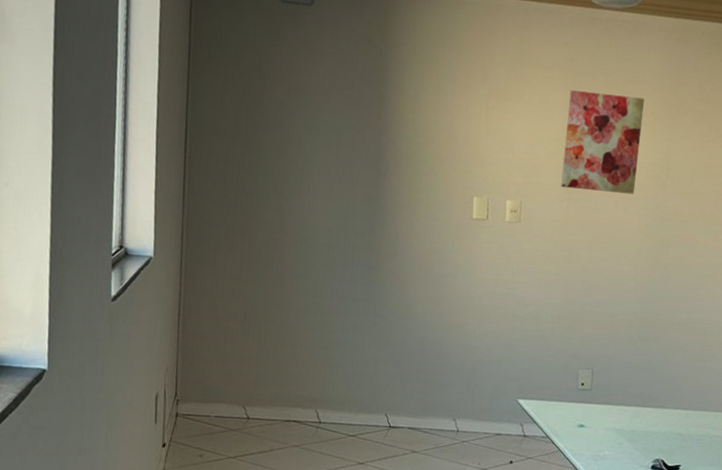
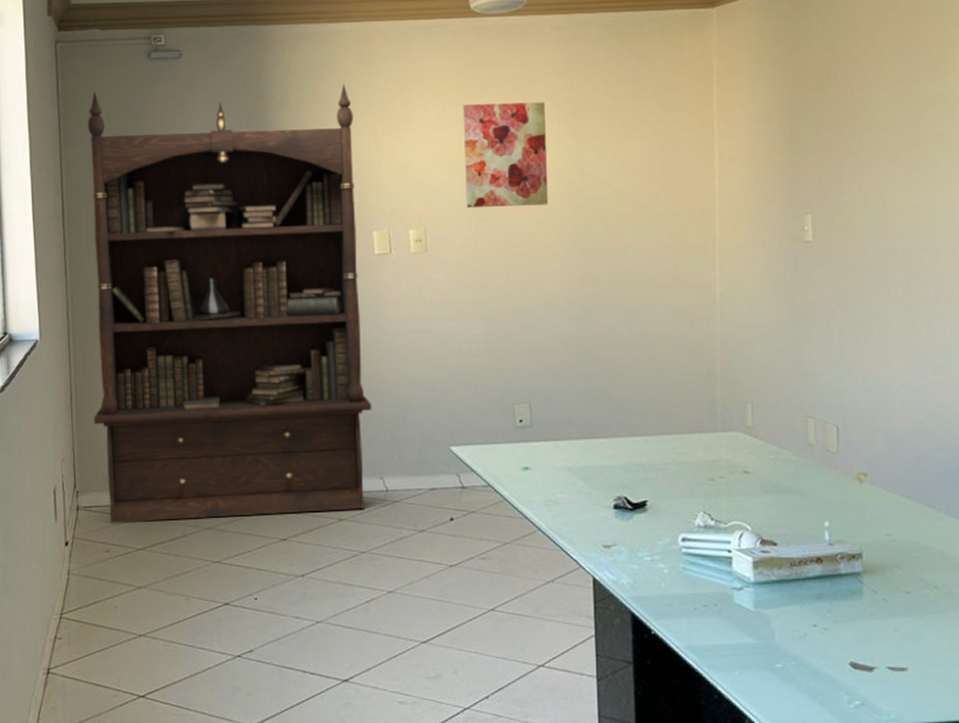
bookcase: none [198,25,469,445] -> present [88,83,372,523]

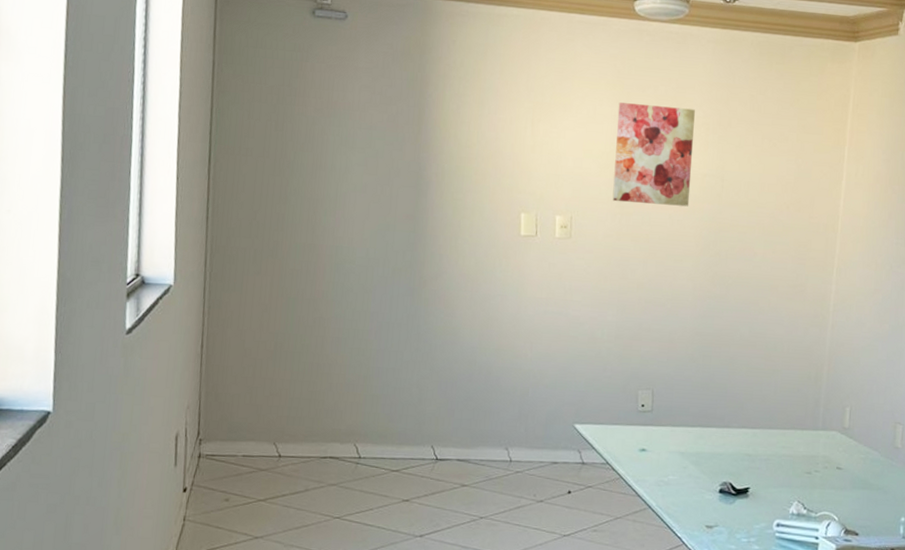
bookcase: present [88,83,372,523] -> none [223,41,513,477]

